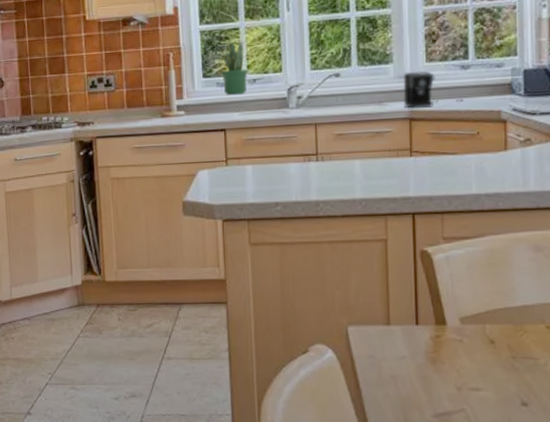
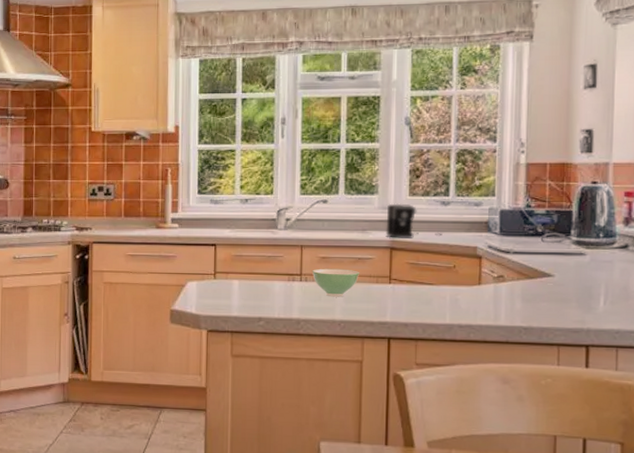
planter: present [221,39,248,96] -> none [216,160,241,213]
bowl: none [328,144,379,175] -> present [311,268,360,297]

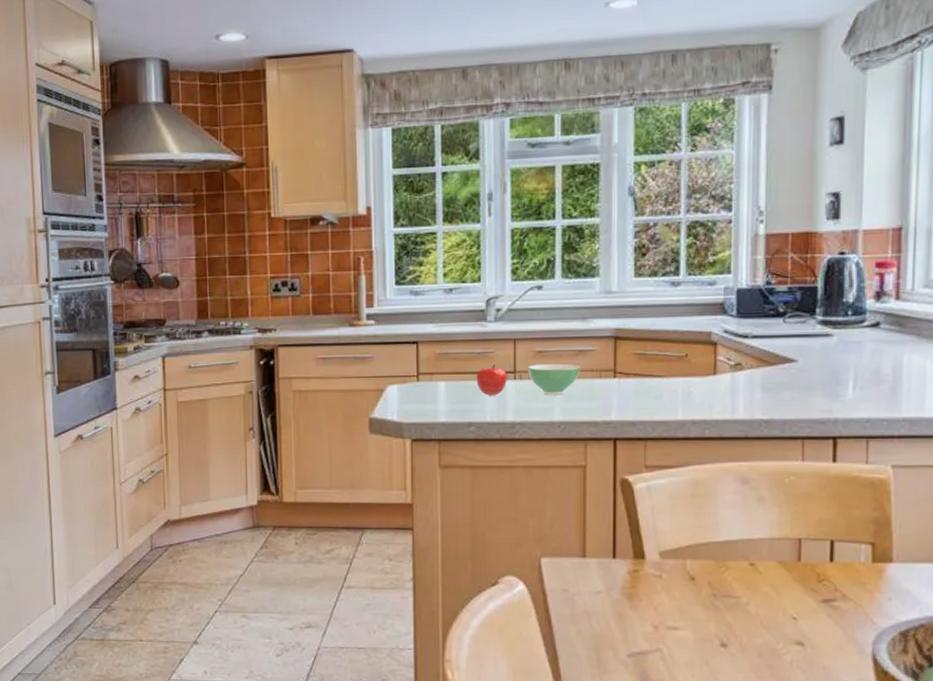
fruit: none [266,267,295,296] -> present [476,365,508,397]
coffee maker: present [386,203,442,238] -> none [609,286,672,326]

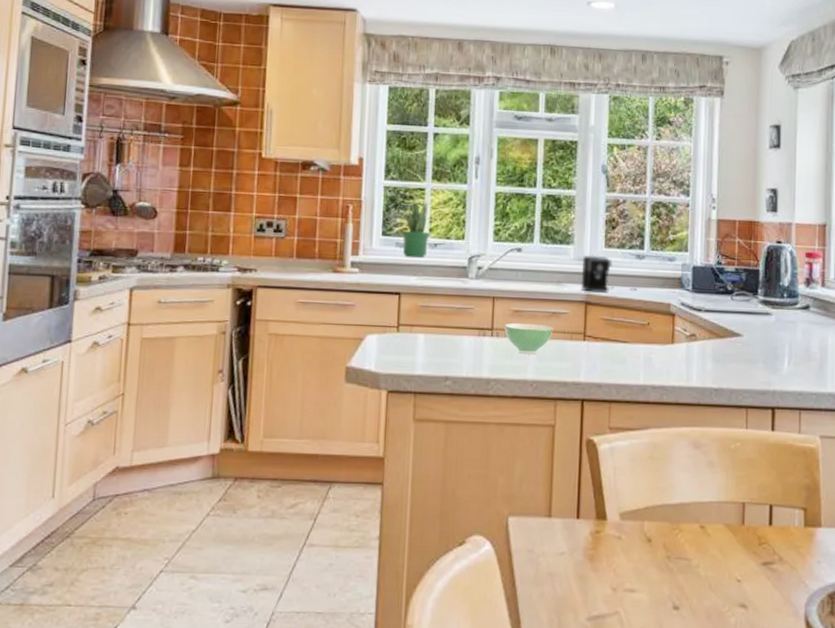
planter: none [415,245,444,306] -> present [402,199,430,259]
fruit: present [476,365,508,397] -> none [455,321,485,352]
coffee maker: none [609,286,672,326] -> present [581,254,637,293]

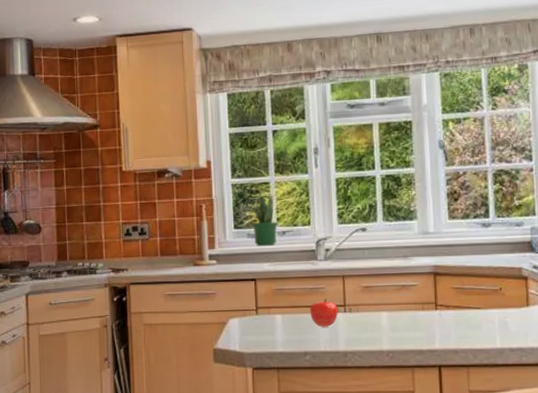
fruit: none [455,321,485,352] -> present [310,299,339,328]
bowl: present [503,322,554,355] -> none [355,297,405,327]
coffee maker: present [581,254,637,293] -> none [427,227,486,263]

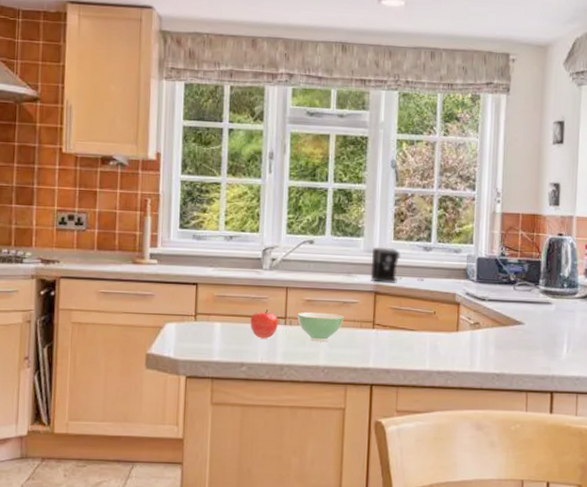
planter: present [252,193,278,247] -> none [198,193,225,251]
bowl: none [355,297,405,327] -> present [296,311,345,342]
coffee maker: none [427,227,486,263] -> present [370,246,424,283]

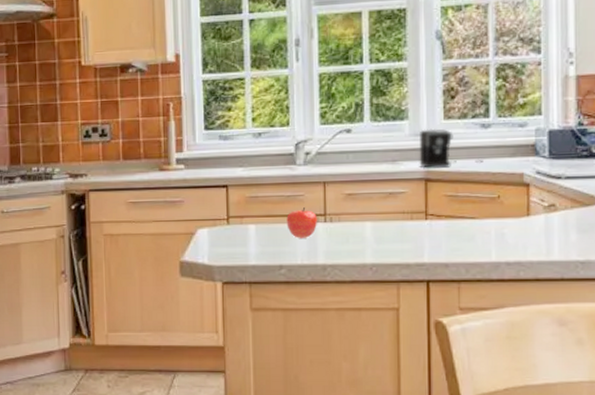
bowl: present [296,311,345,342] -> none [337,205,392,238]

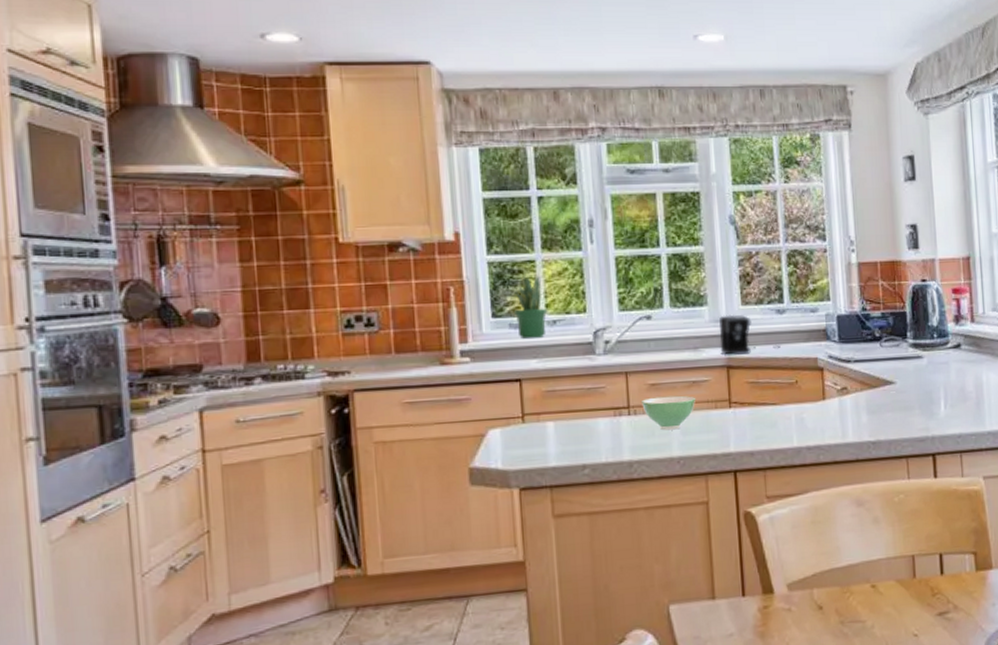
planter: none [224,90,253,150] -> present [514,273,547,340]
fruit: present [286,207,318,240] -> none [588,400,622,435]
bowl: none [337,205,392,238] -> present [640,395,696,431]

